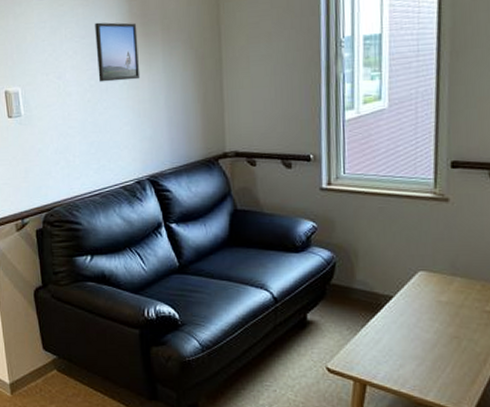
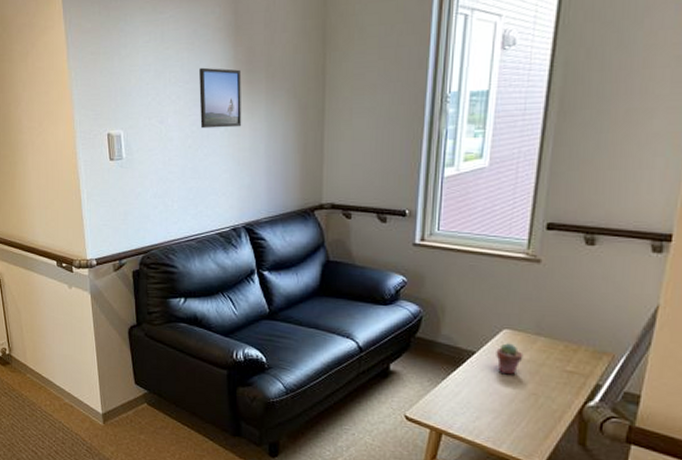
potted succulent: none [413,286,441,319] -> present [496,343,523,375]

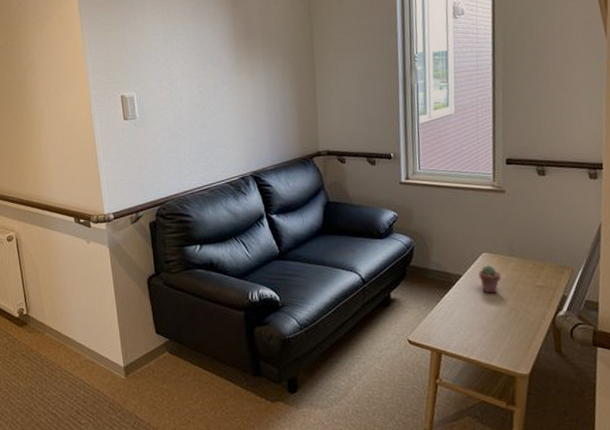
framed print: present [199,67,242,129] -> none [203,35,244,89]

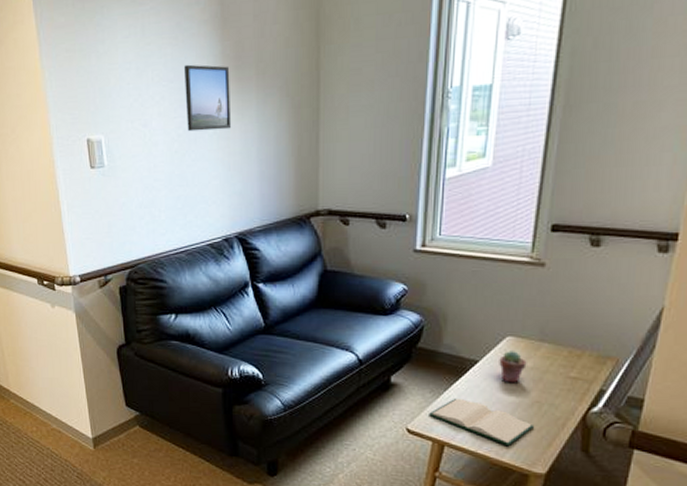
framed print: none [203,35,244,89] -> present [184,64,232,132]
hardback book: none [426,309,514,351] -> present [429,398,534,447]

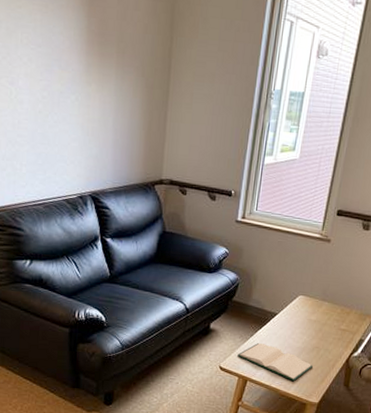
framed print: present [184,64,232,132] -> none [51,32,94,98]
potted succulent: present [499,351,527,383] -> none [292,307,312,332]

